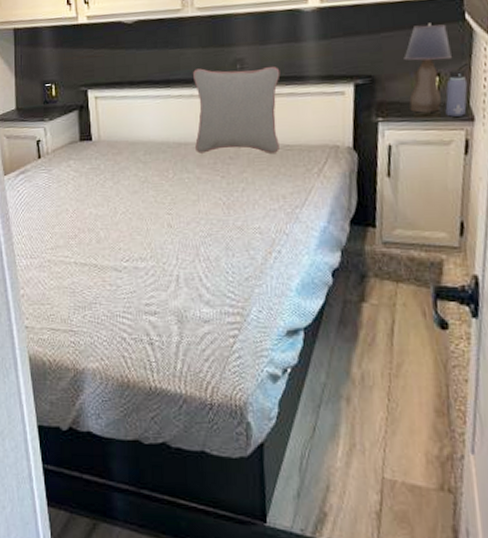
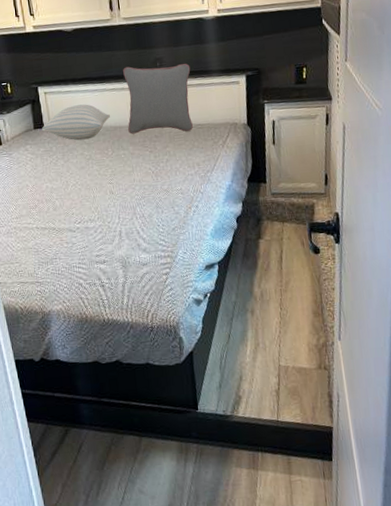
pillow: none [88,113,173,158] -> present [41,104,110,141]
table lamp: present [404,23,453,113] -> none [280,27,315,96]
water bottle: present [445,62,471,117] -> none [311,56,328,98]

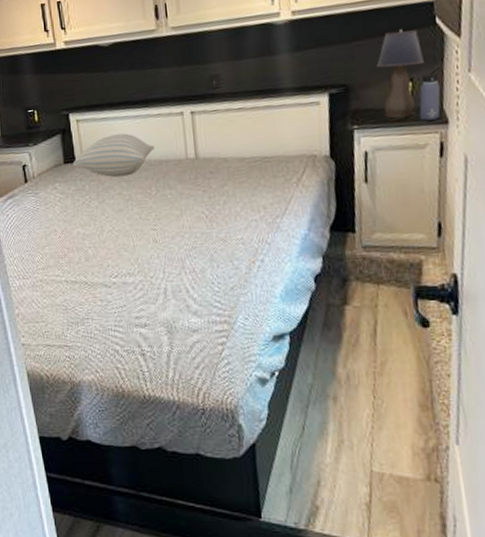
pillow: present [123,63,193,134] -> none [170,80,258,170]
table lamp: none [280,27,315,96] -> present [376,29,425,119]
water bottle: none [311,56,328,98] -> present [419,66,443,121]

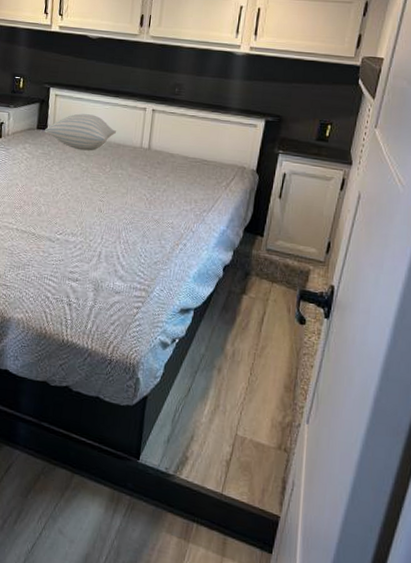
table lamp: present [376,29,425,119] -> none [305,82,344,153]
water bottle: present [419,66,443,121] -> none [331,118,357,160]

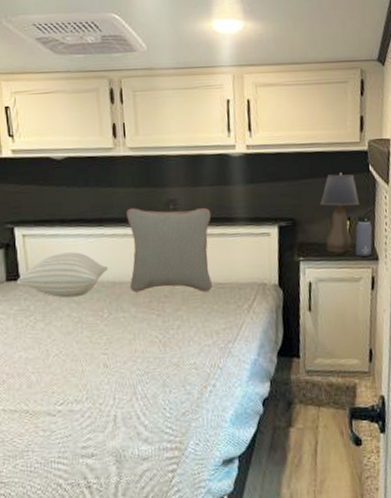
pillow: none [131,86,209,165] -> present [126,207,212,293]
table lamp: none [305,82,344,153] -> present [320,172,360,253]
water bottle: none [331,118,357,160] -> present [355,209,375,257]

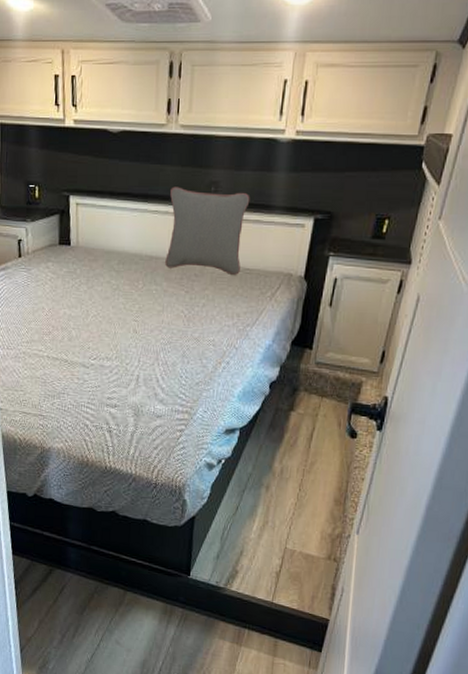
pillow: present [16,252,108,298] -> none [67,224,147,266]
table lamp: present [320,172,360,253] -> none [359,168,404,252]
water bottle: present [355,209,375,257] -> none [388,209,418,259]

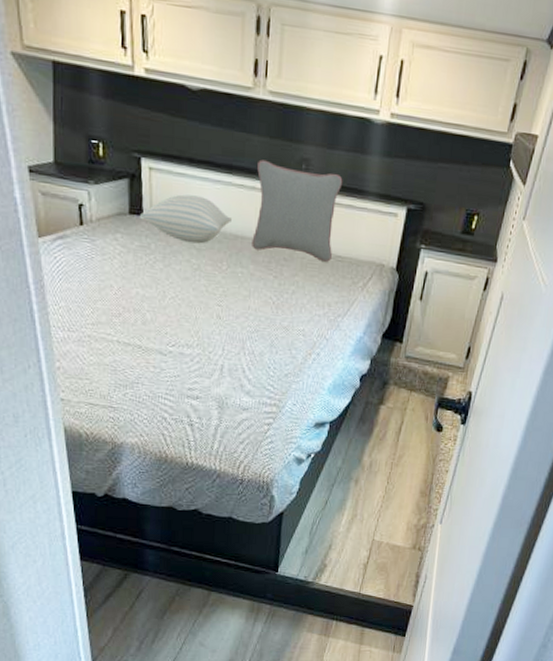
pillow: none [67,224,147,266] -> present [139,194,232,244]

